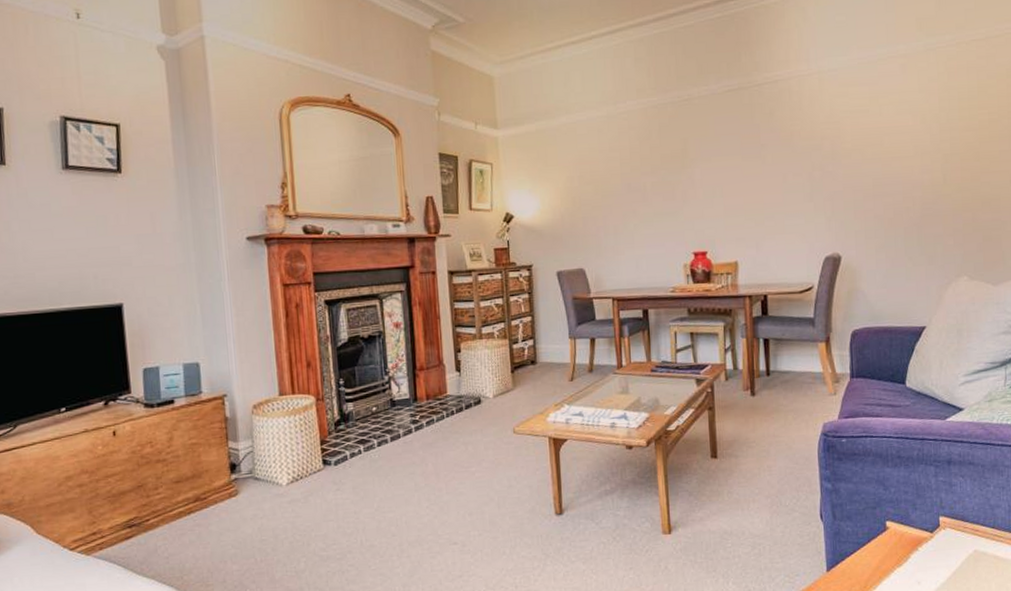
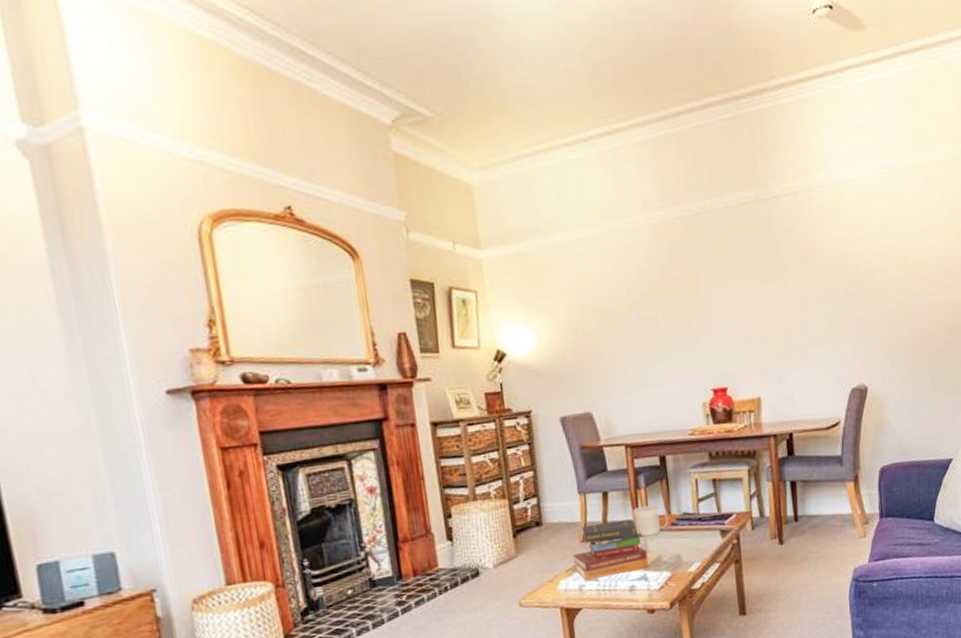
books: none [562,363,629,416] -> present [573,518,649,581]
mug: none [617,352,648,381] -> present [633,505,668,538]

